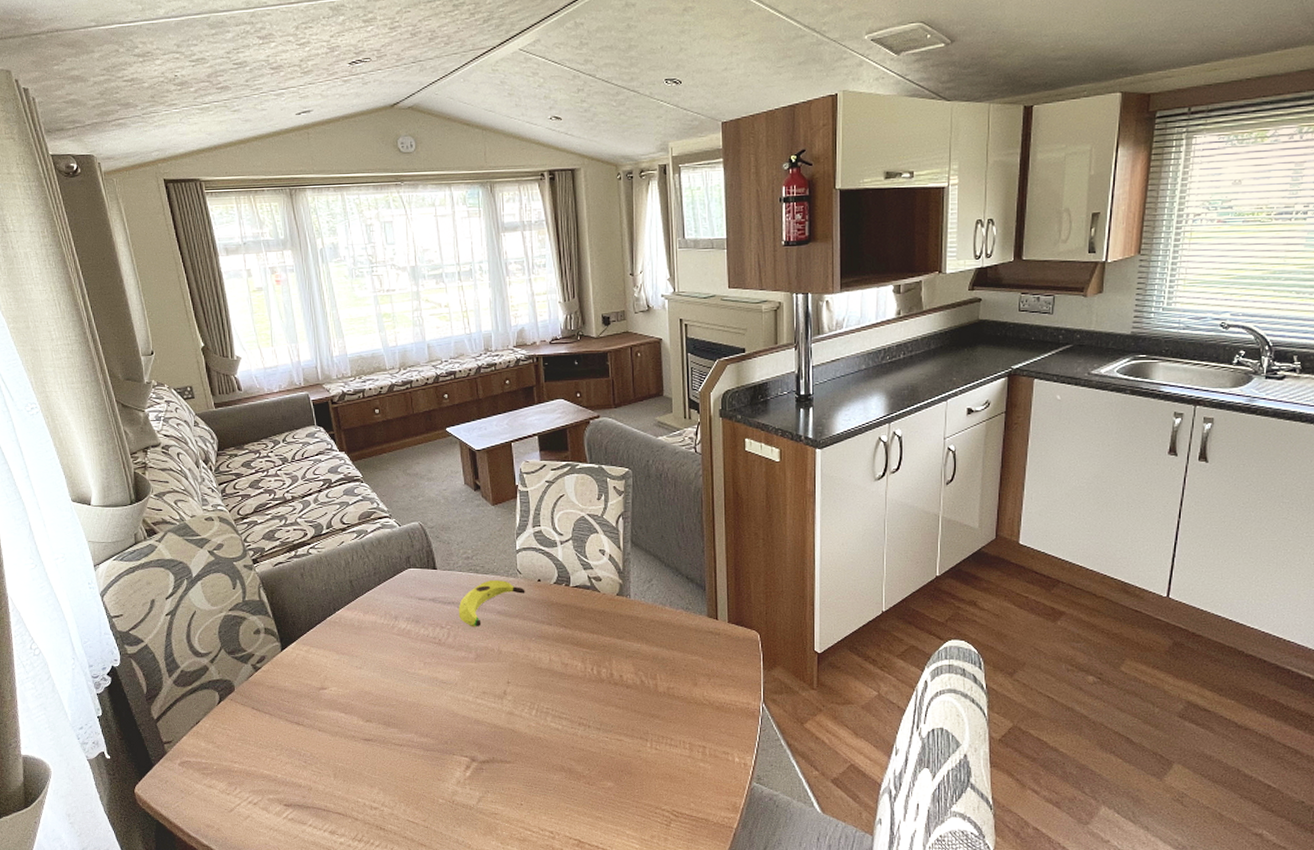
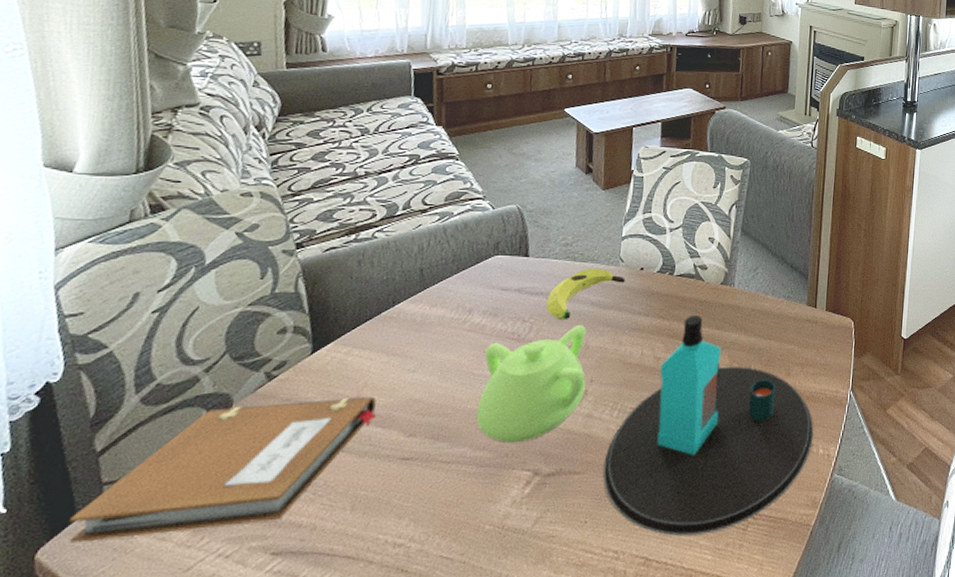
notebook: none [148,687,338,784] -> present [68,396,377,543]
teapot: none [414,632,505,733] -> present [476,325,586,444]
bottle: none [530,624,727,825] -> present [603,314,814,536]

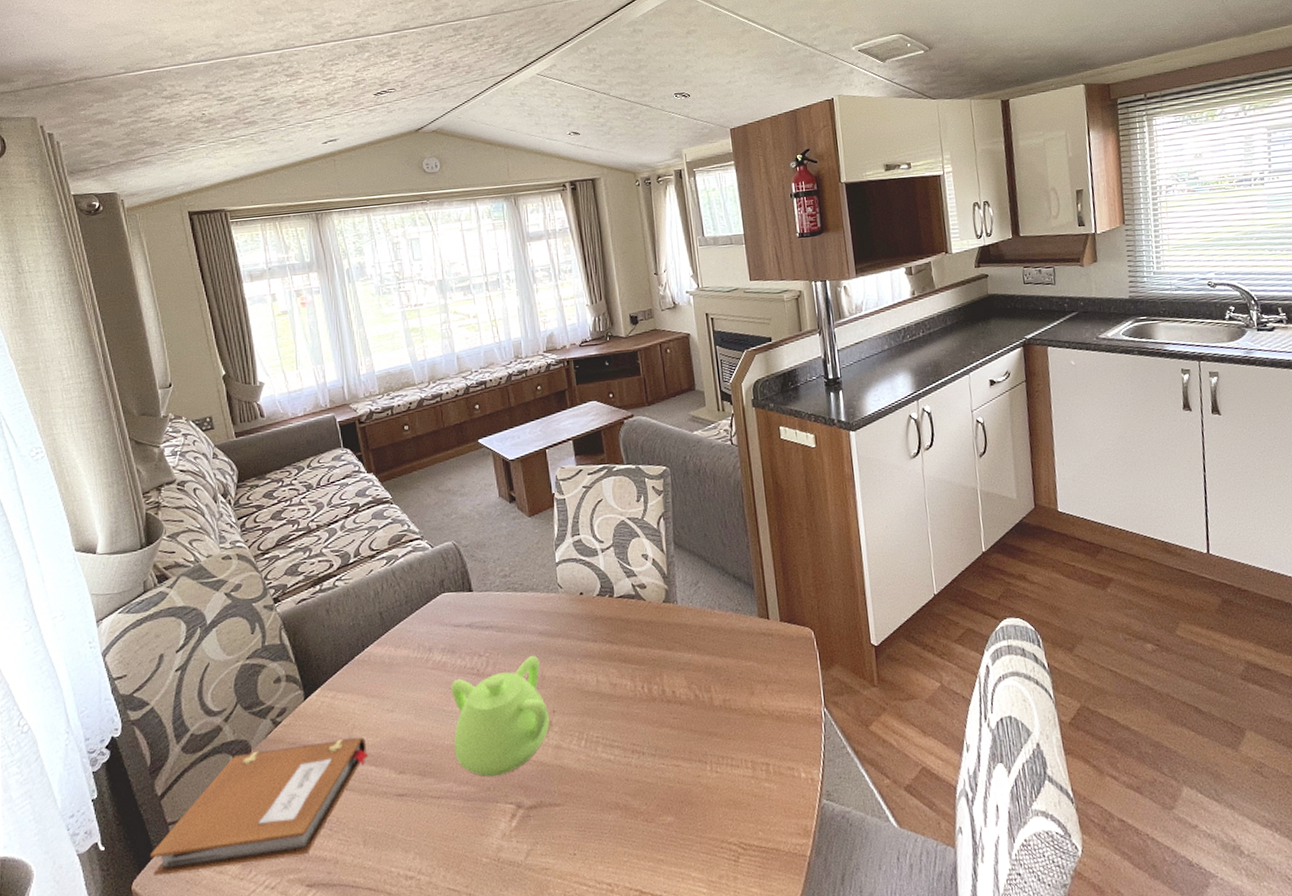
banana: present [546,269,625,321] -> none [497,597,568,653]
bottle: present [603,314,814,536] -> none [581,636,792,868]

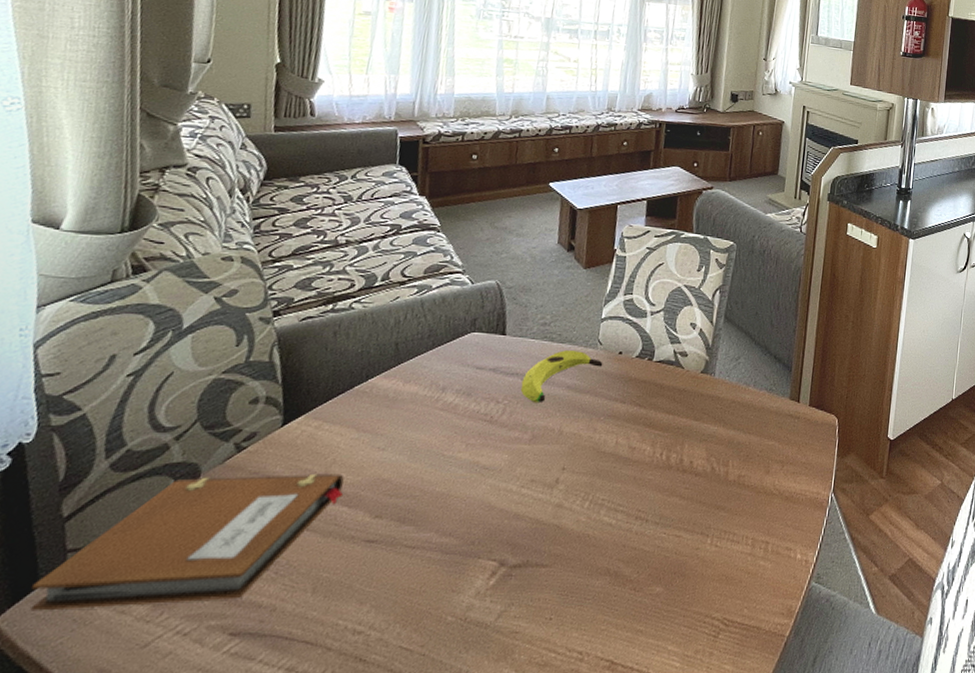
teapot: present [451,656,550,777] -> none [443,409,561,531]
banana: none [497,597,568,653] -> present [520,350,603,403]

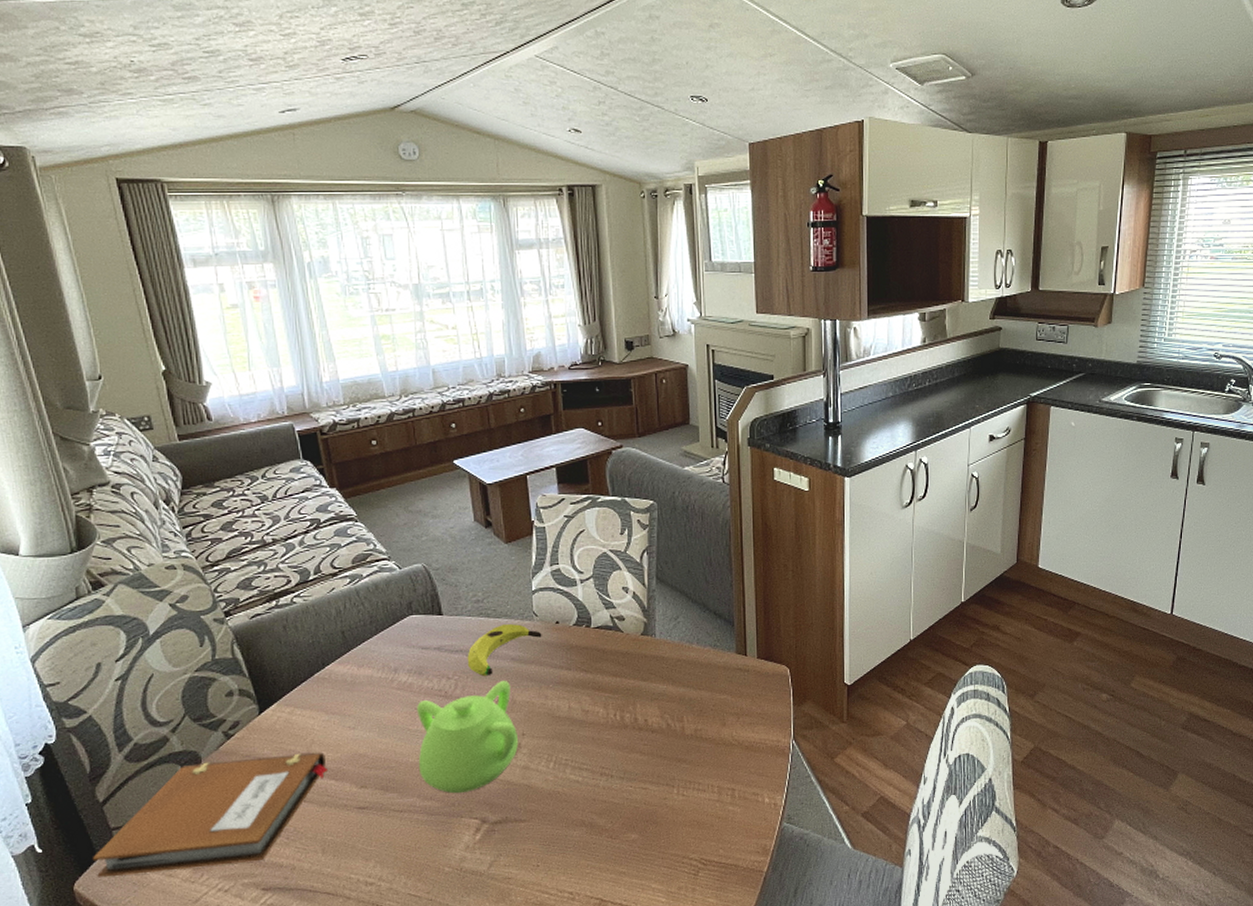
teapot: none [443,409,561,531] -> present [417,681,519,794]

